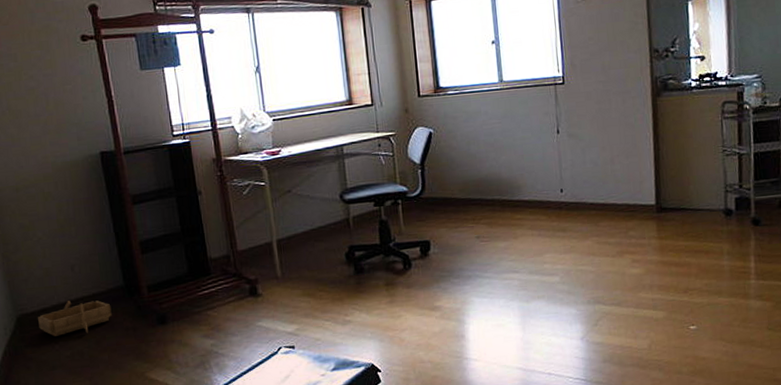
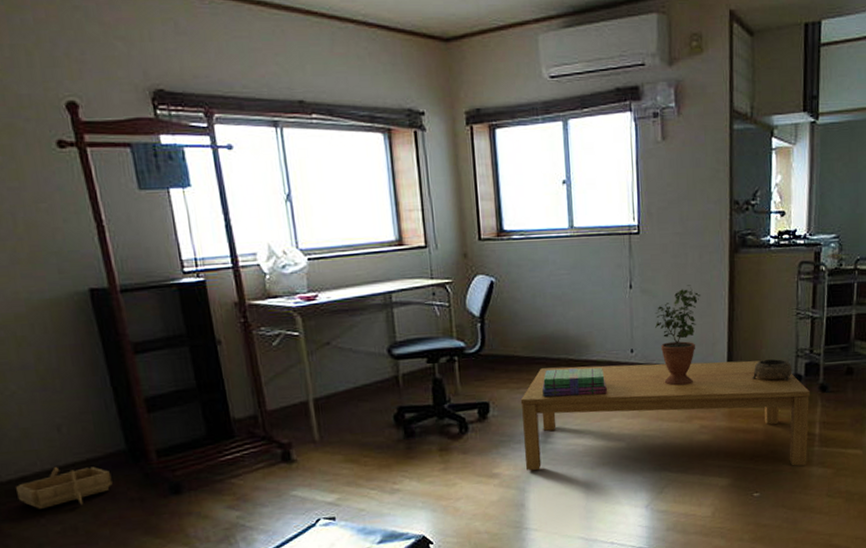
coffee table: none [458,196,744,304] -> present [520,360,810,471]
stack of books: none [478,207,539,235] -> present [542,368,607,397]
potted plant: none [582,128,626,222] -> present [654,285,701,386]
decorative bowl: none [681,194,722,216] -> present [752,359,792,382]

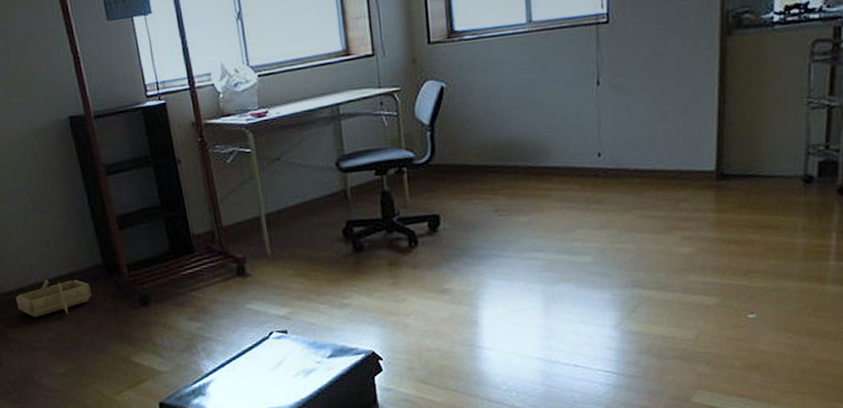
coffee table: present [520,360,810,471] -> none [473,160,824,287]
stack of books: present [542,368,607,397] -> none [497,174,570,208]
potted plant: present [654,285,701,386] -> none [626,76,684,193]
decorative bowl: present [752,359,792,382] -> none [748,158,801,184]

